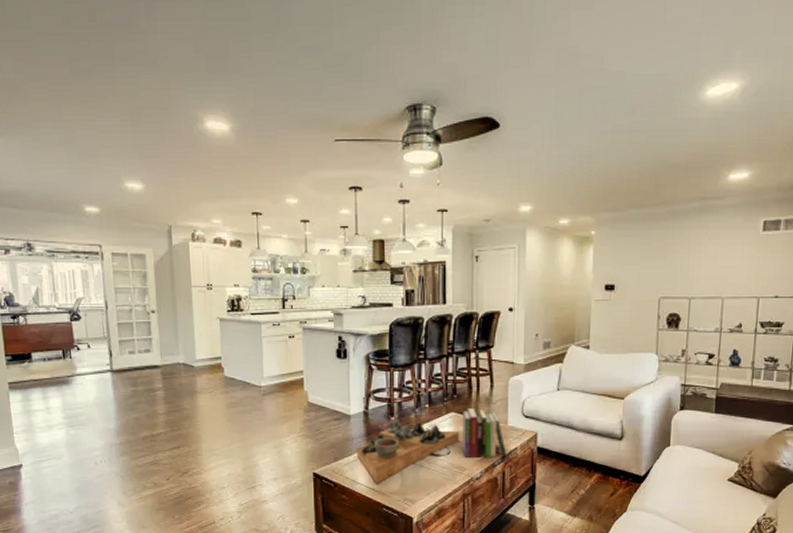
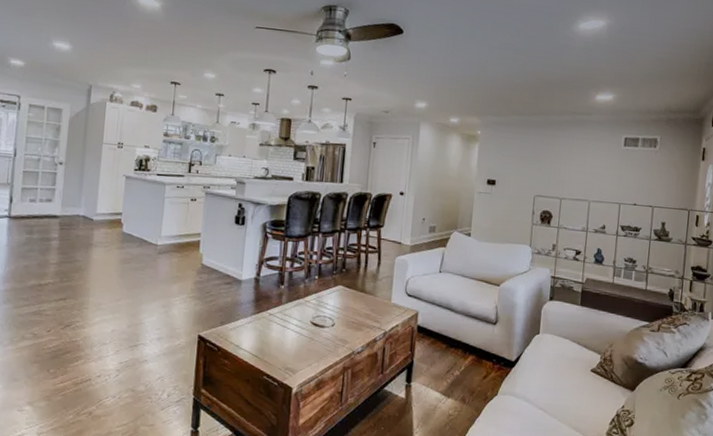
decorative tray: present [356,421,460,484] -> none [243,290,346,351]
books: present [463,407,507,458] -> none [346,282,389,334]

